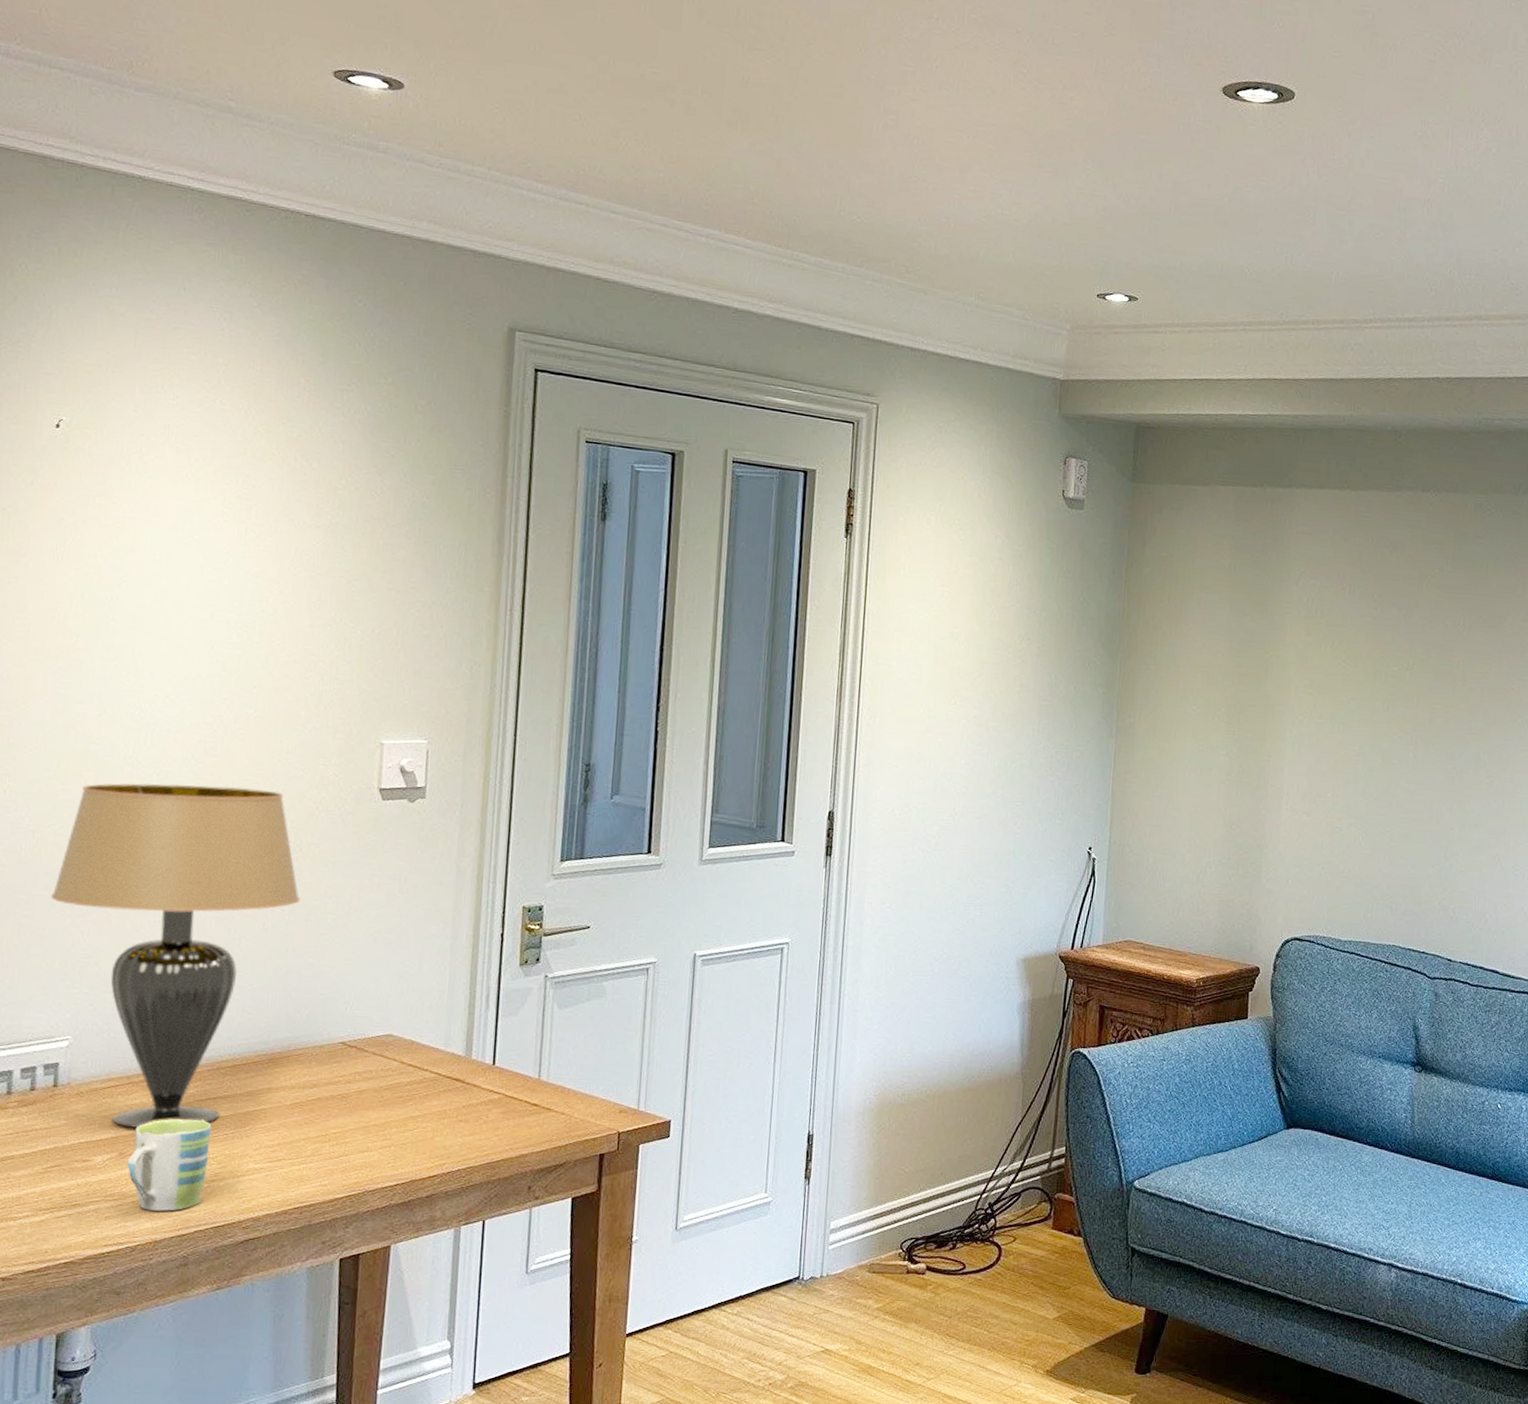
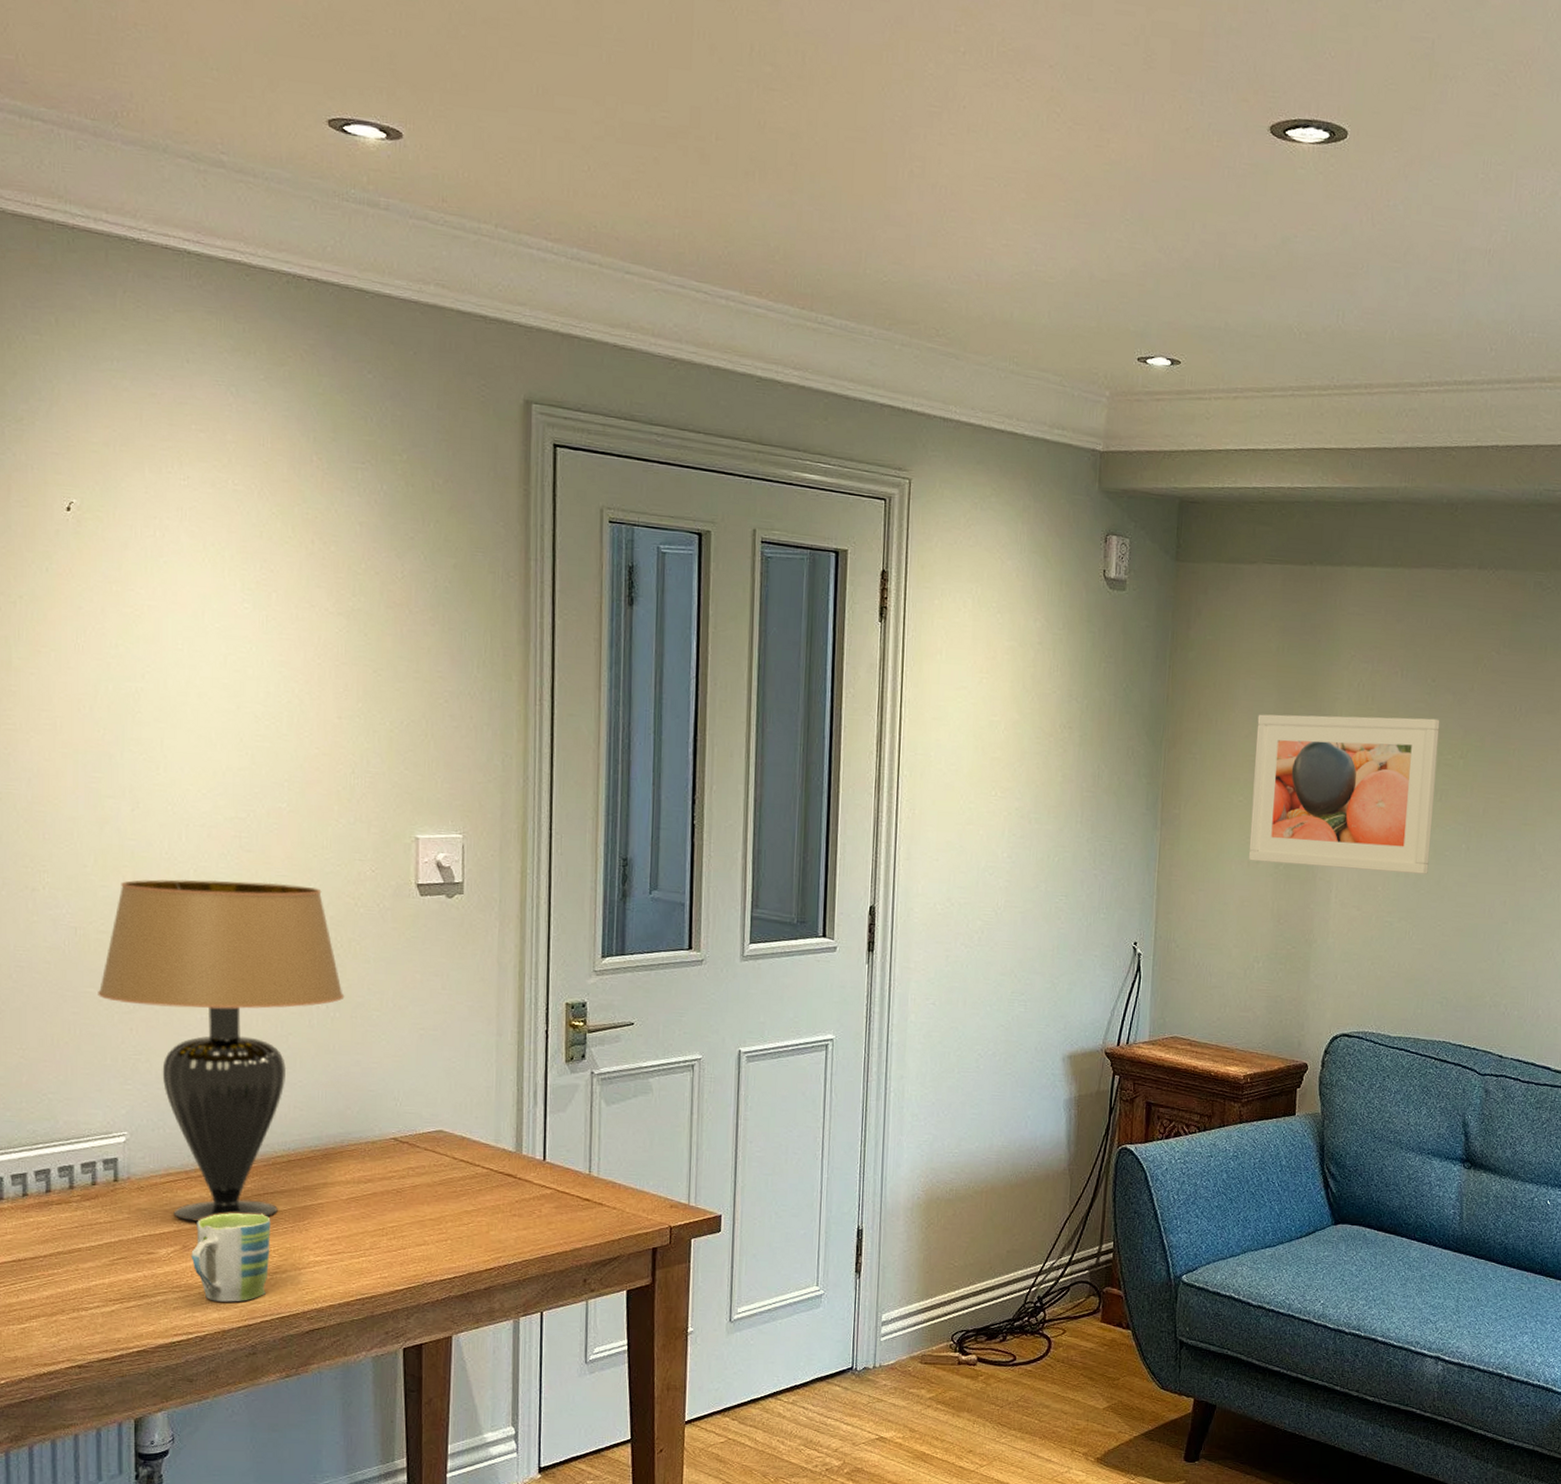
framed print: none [1201,627,1387,782] -> present [1248,714,1440,874]

